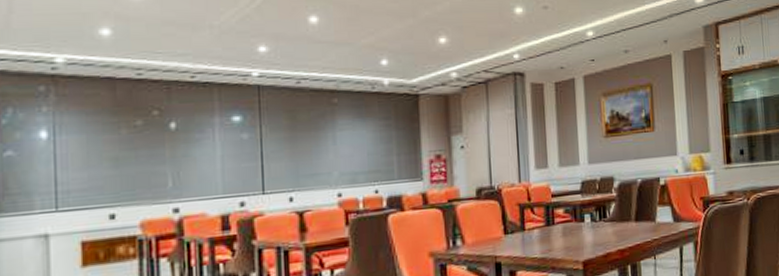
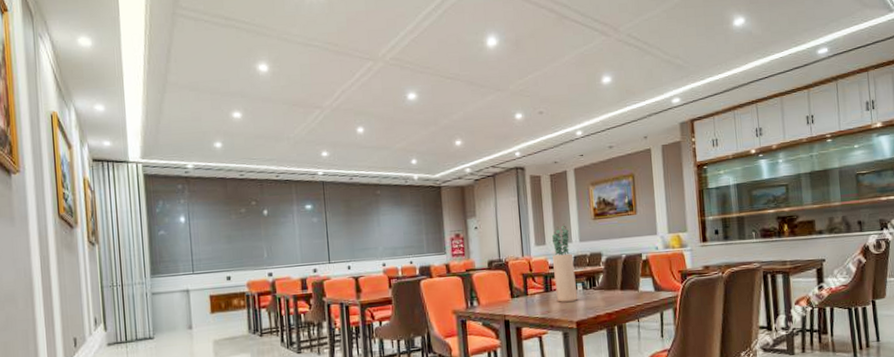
vase: none [555,142,586,239] -> present [552,223,578,303]

